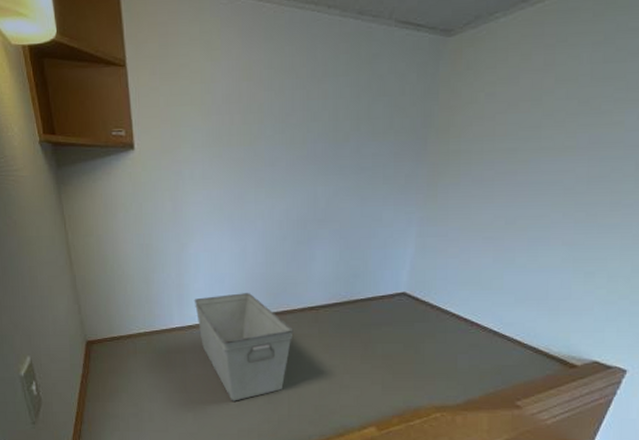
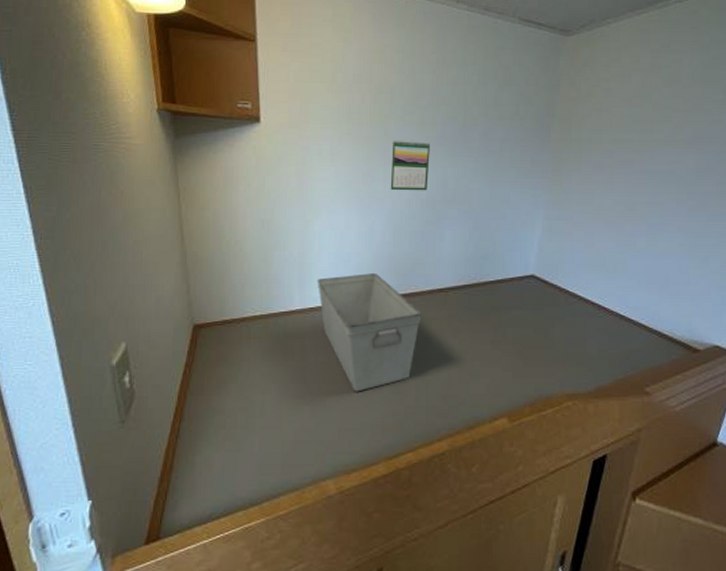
calendar: none [261,160,300,212] -> present [390,140,430,191]

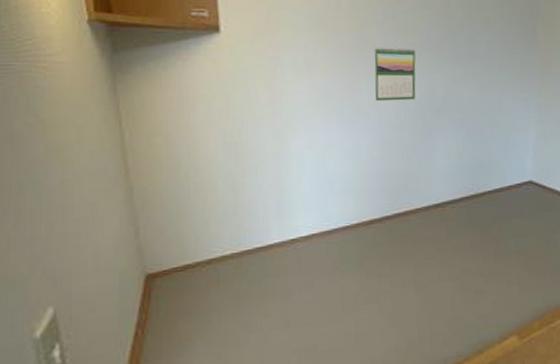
storage bin: present [316,273,422,392] -> none [297,193,419,330]

